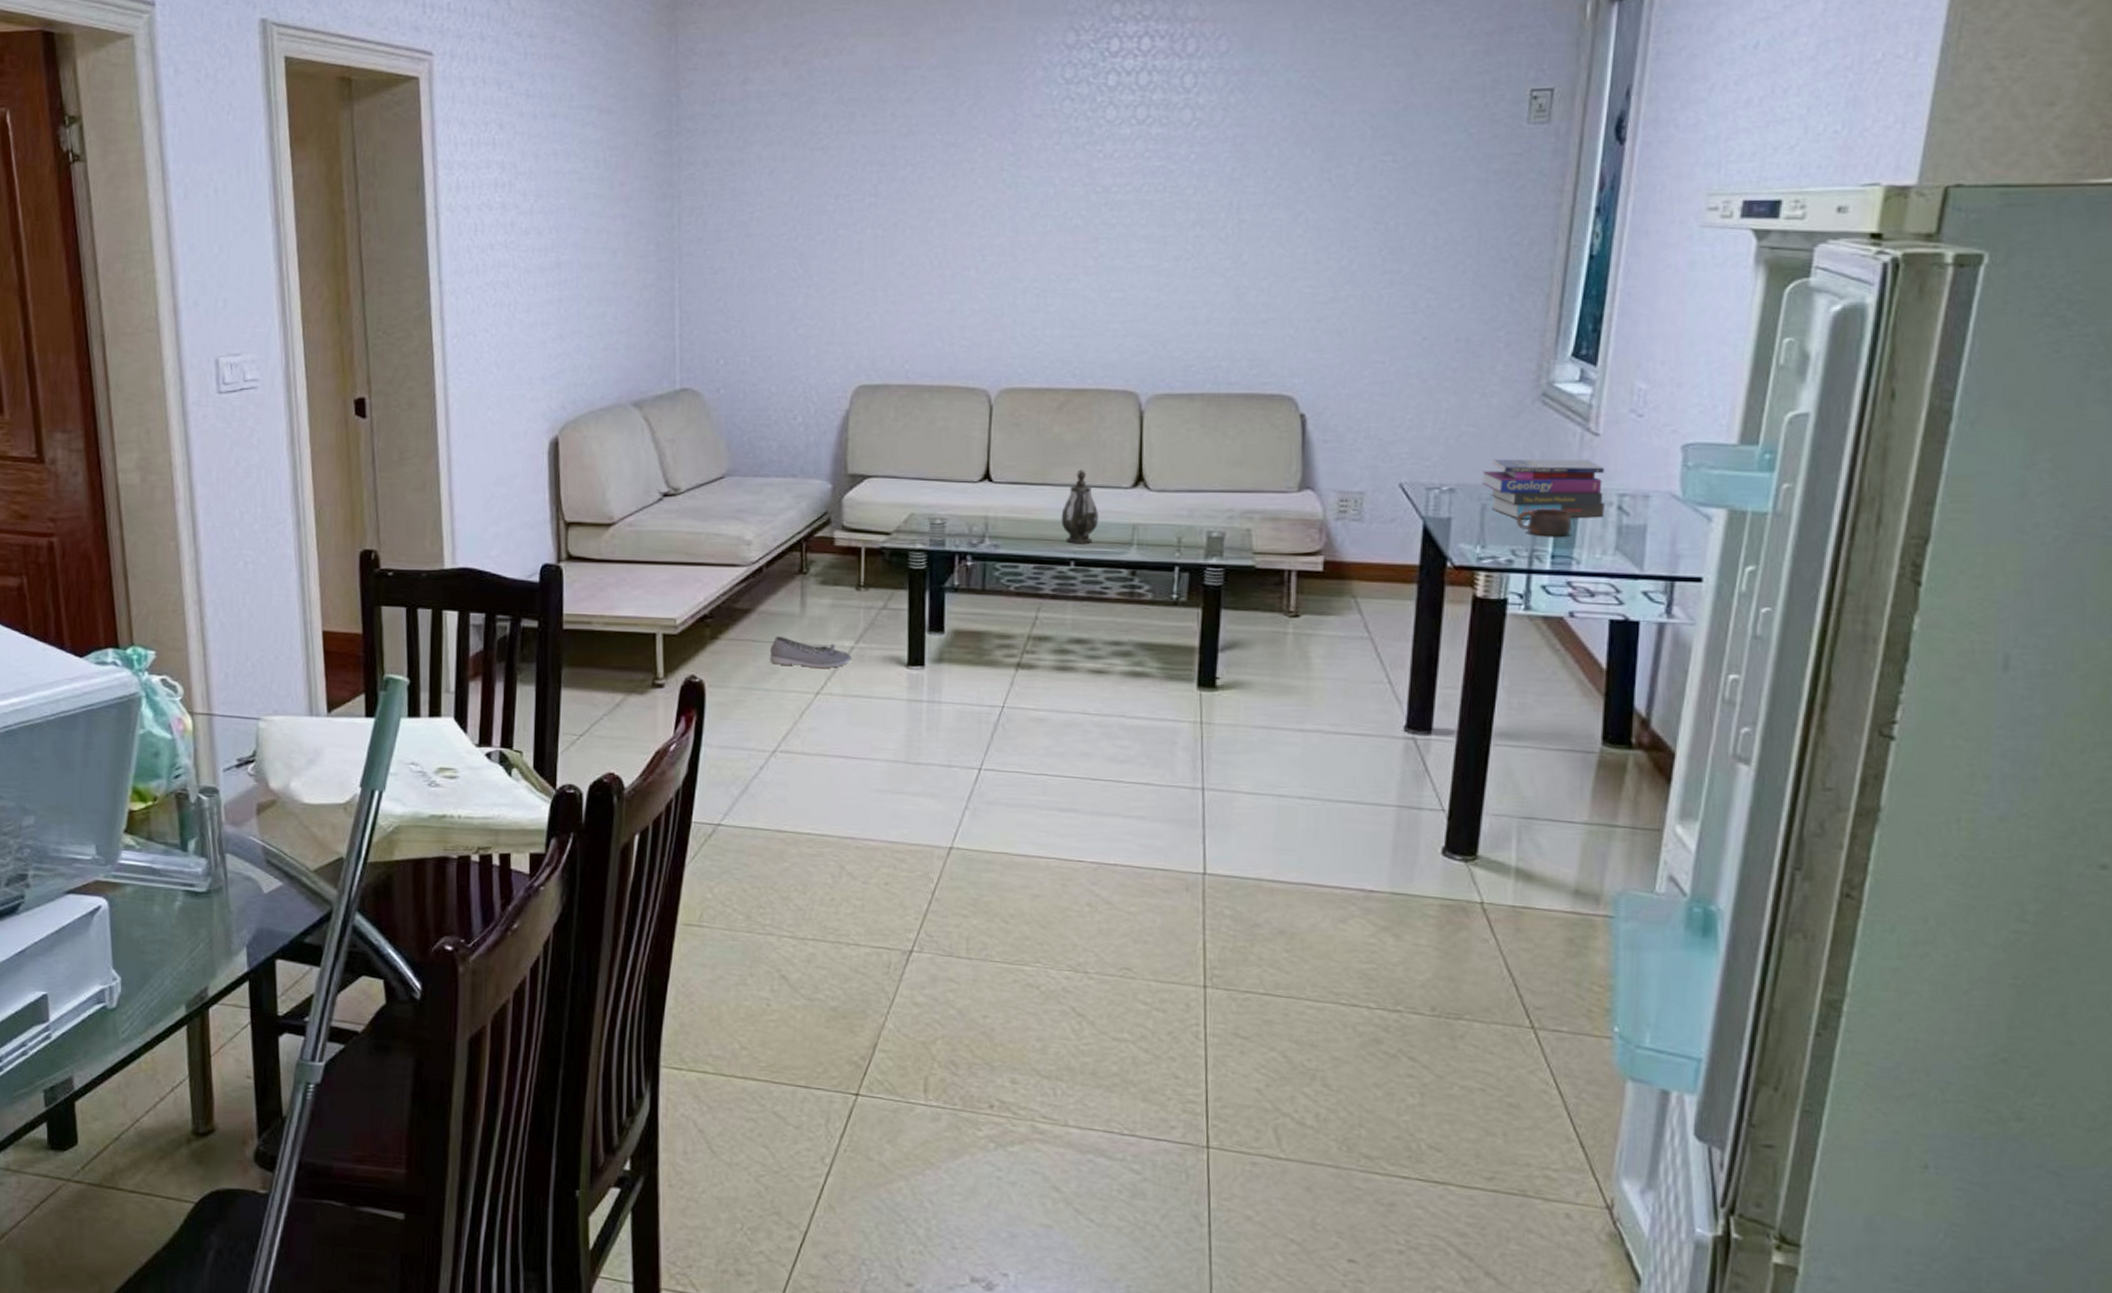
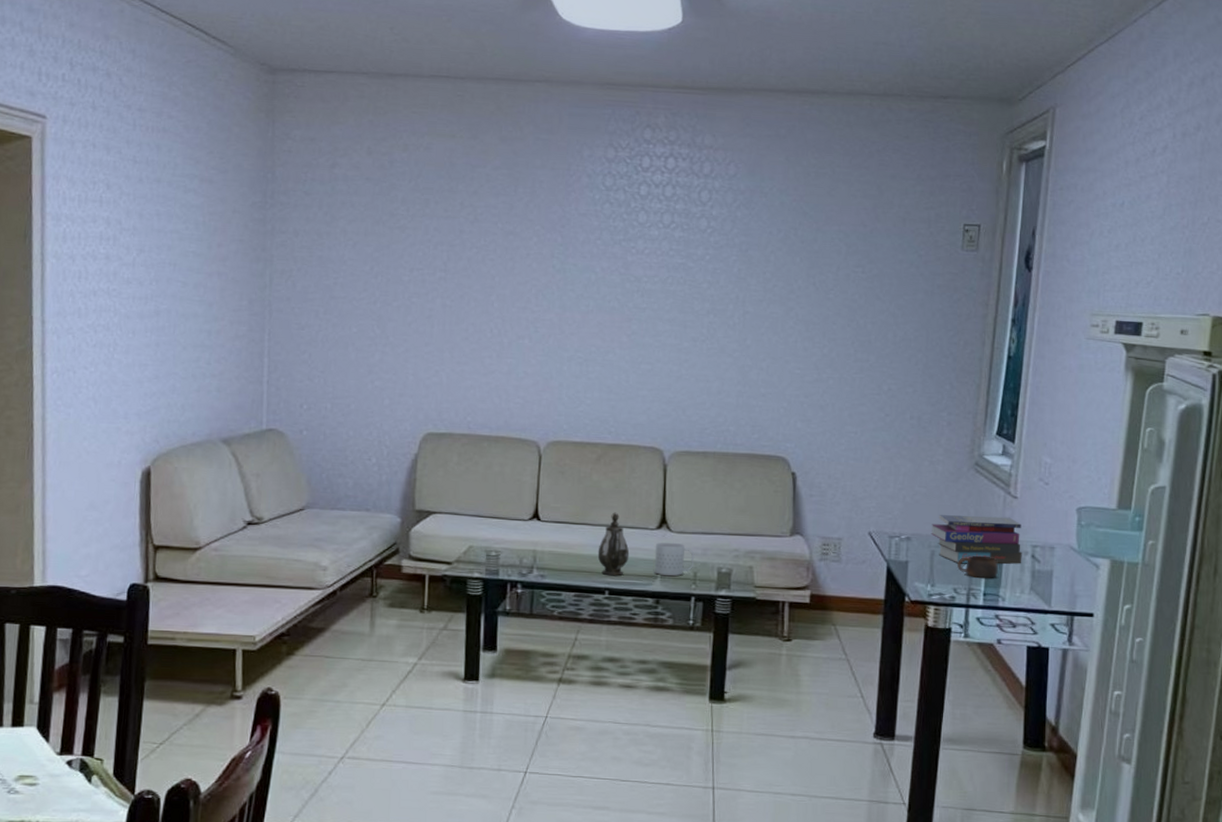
shoe: present [769,636,852,669] -> none [340,653,415,683]
mug: none [1129,502,1179,543] -> present [654,542,695,577]

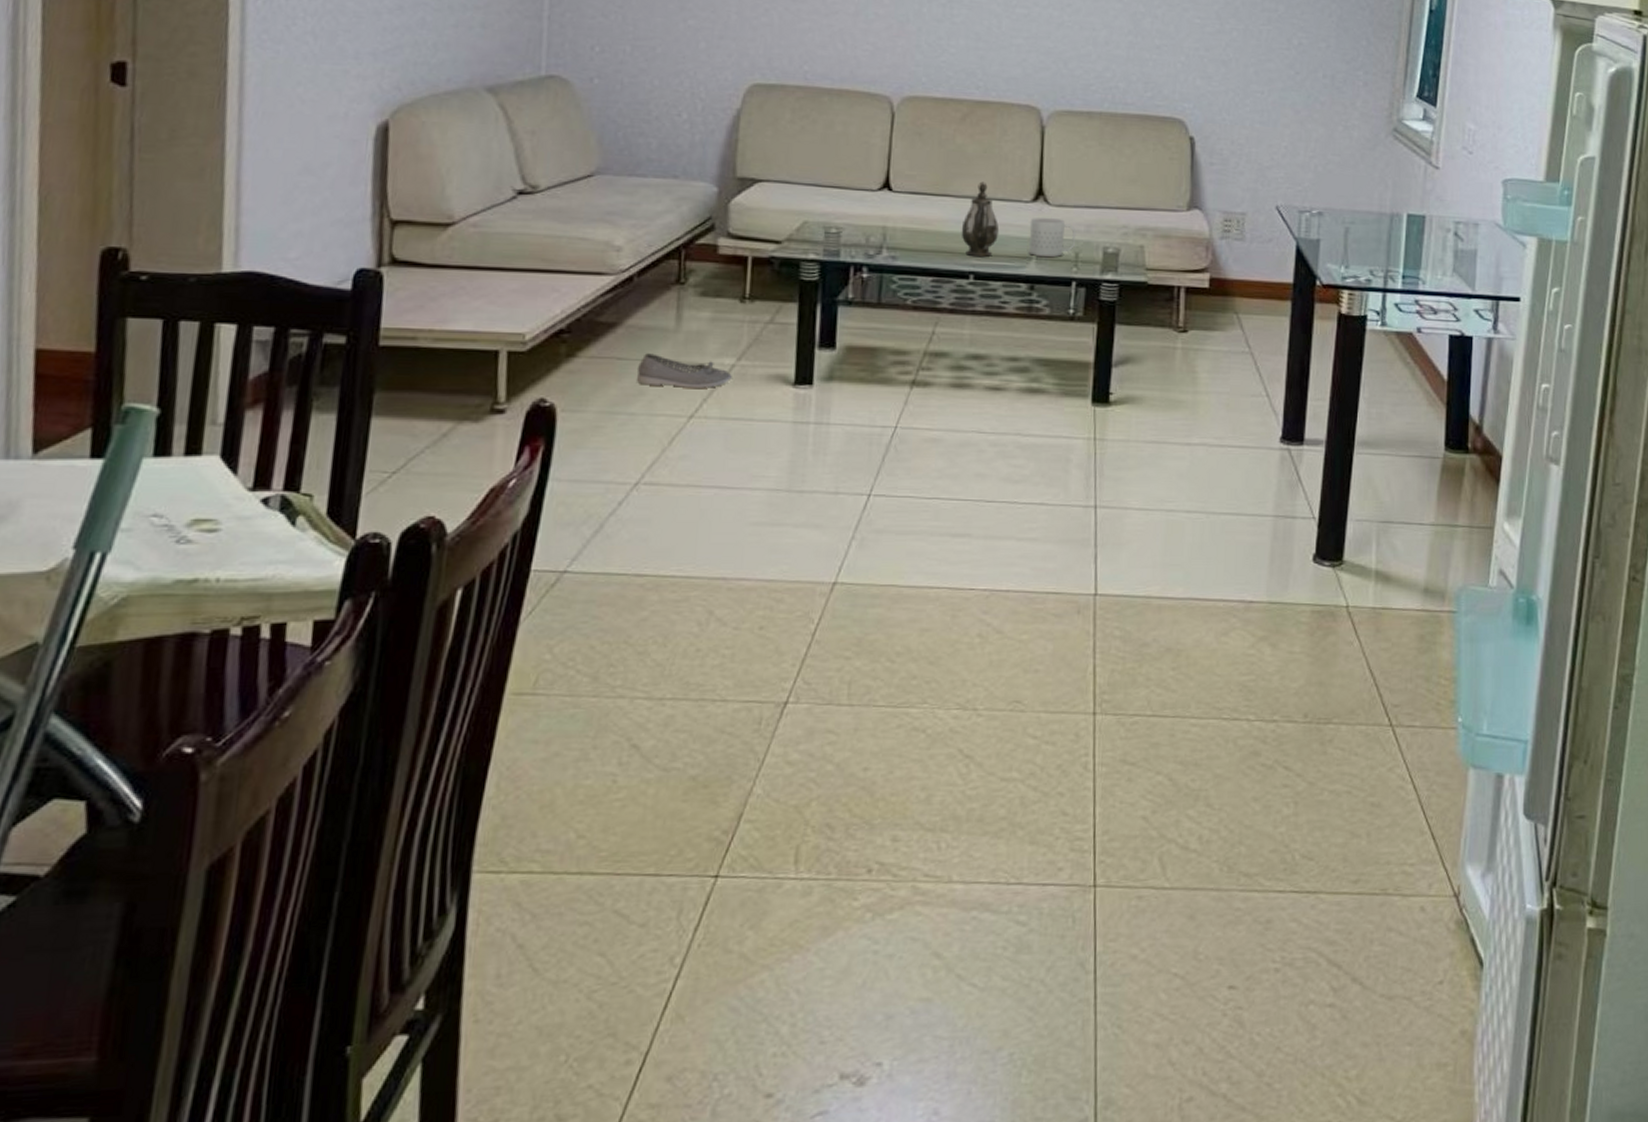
shoe: none [340,653,415,683] -> present [636,353,732,389]
books: present [930,515,1022,564] -> none [1344,187,1444,243]
cup: present [957,556,998,578] -> none [1374,234,1418,259]

